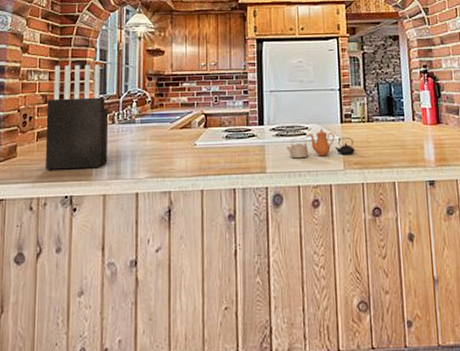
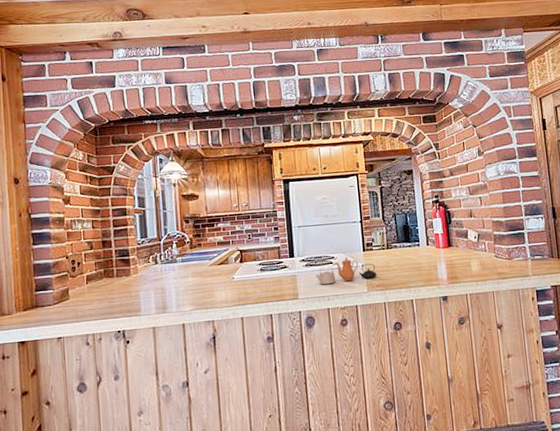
knife block: present [45,64,109,170] -> none [93,211,154,309]

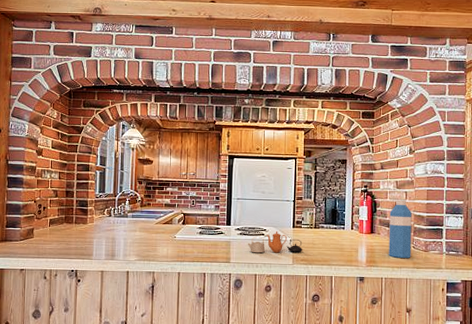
water bottle: none [465,206,495,271] -> present [388,200,412,258]

